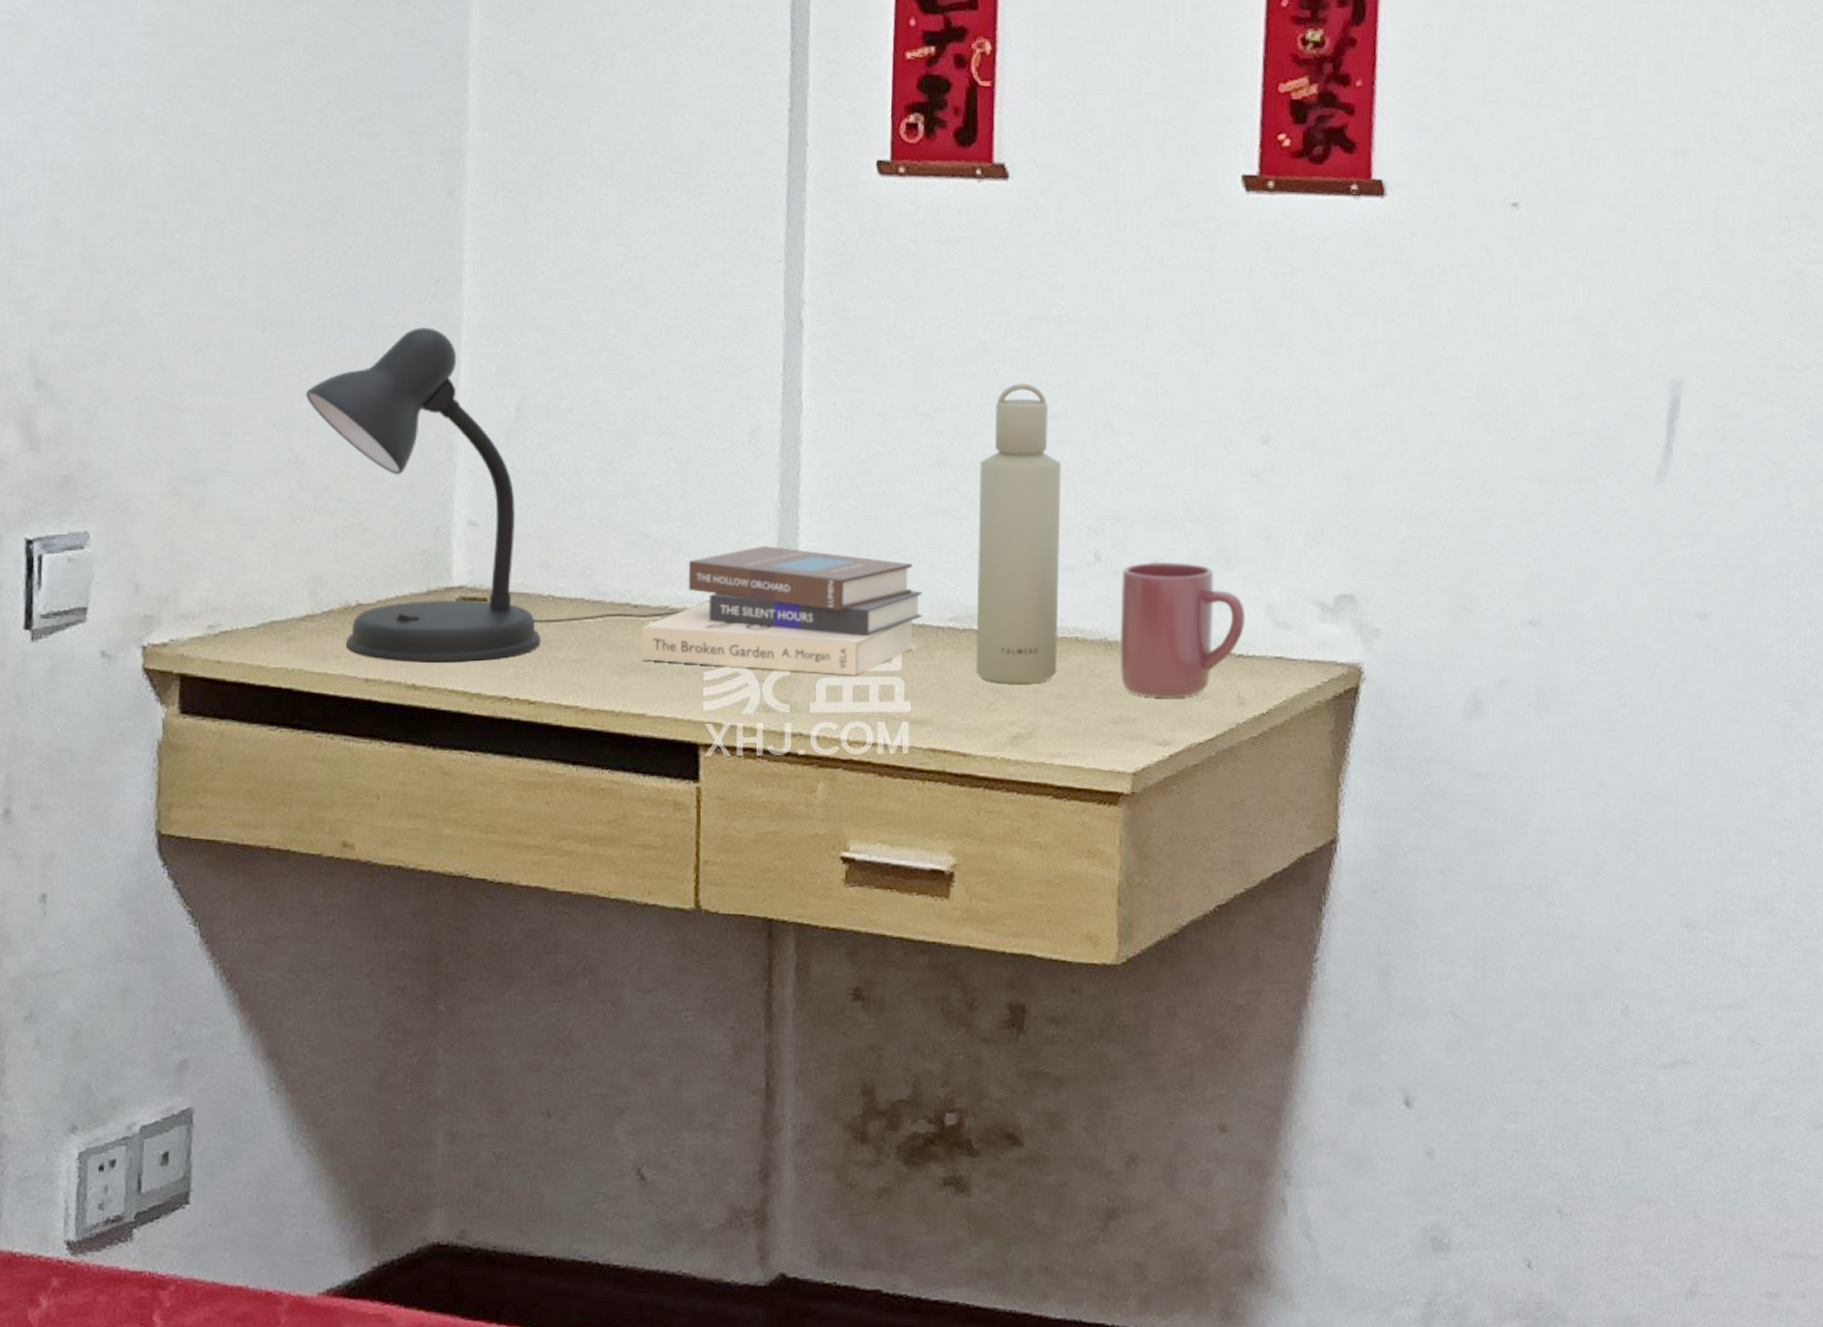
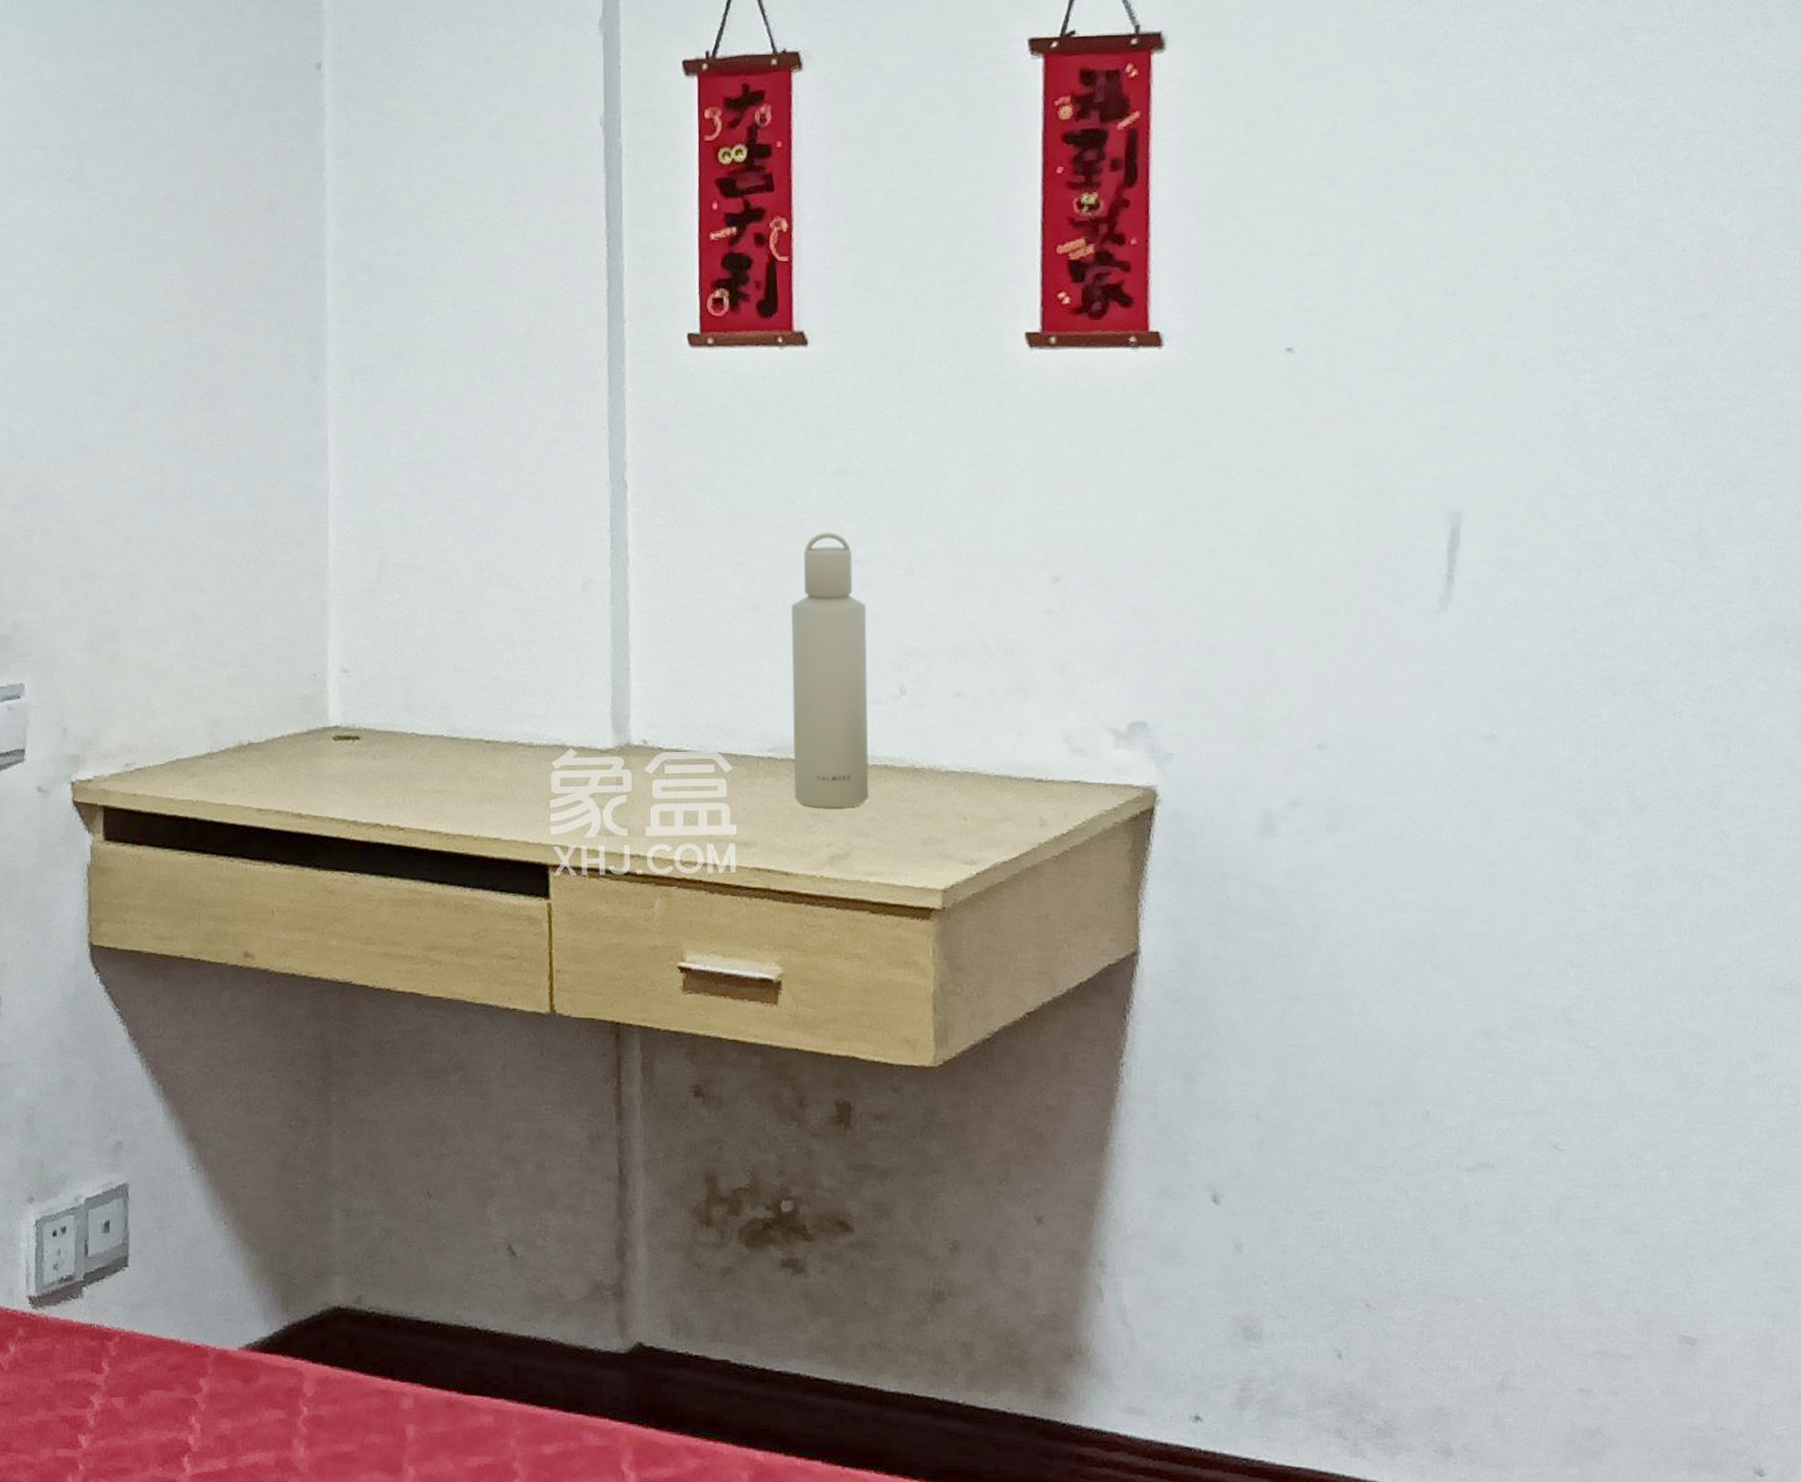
desk lamp: present [305,327,710,663] -> none [198,498,553,795]
books: present [641,546,922,676] -> none [493,686,744,802]
mug: present [1119,563,1245,698] -> none [925,695,1044,821]

